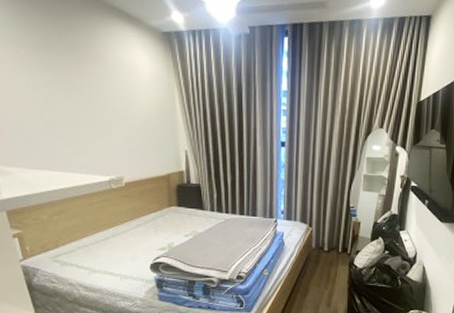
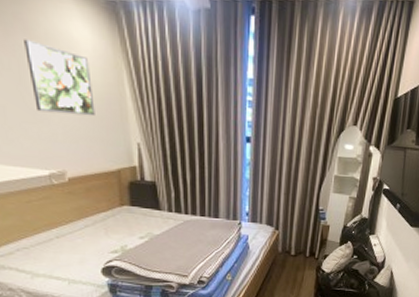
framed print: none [95,67,150,129] -> present [24,39,95,117]

